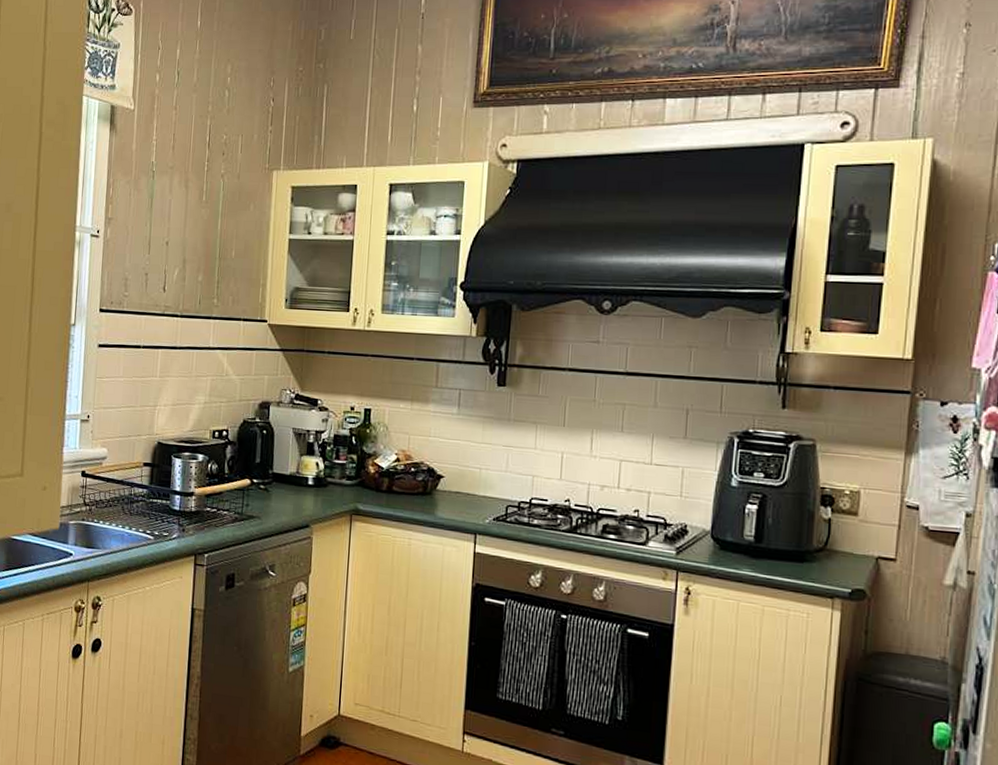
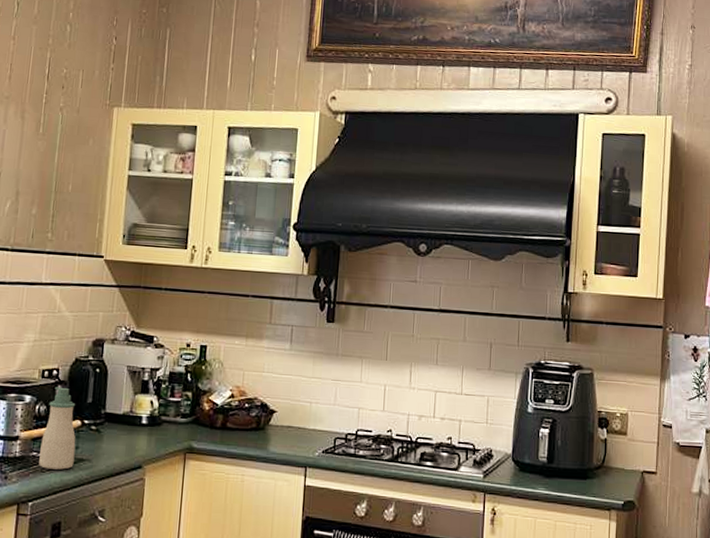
soap bottle: none [212,447,246,526] -> present [39,387,76,470]

